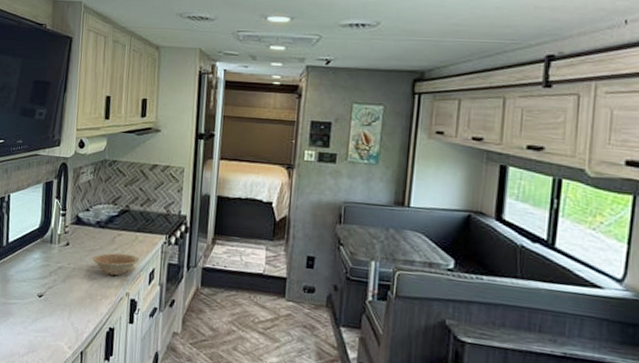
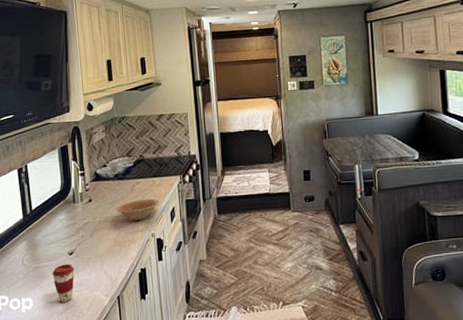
coffee cup: none [19,305,41,346] -> present [52,264,74,302]

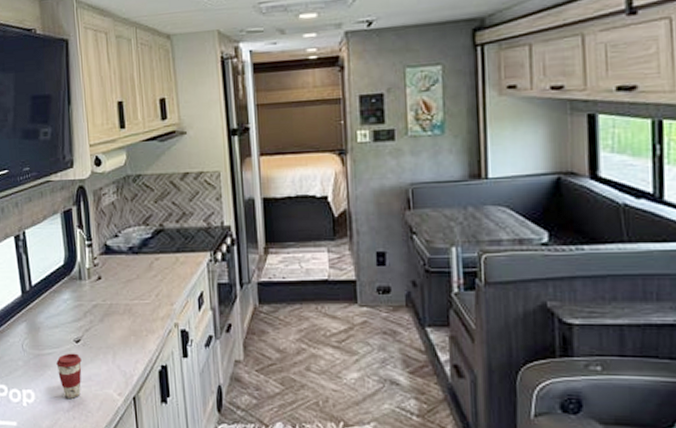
bowl: present [116,198,160,221] -> none [130,279,185,307]

